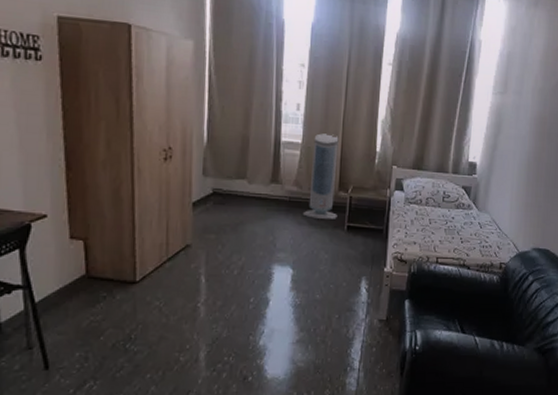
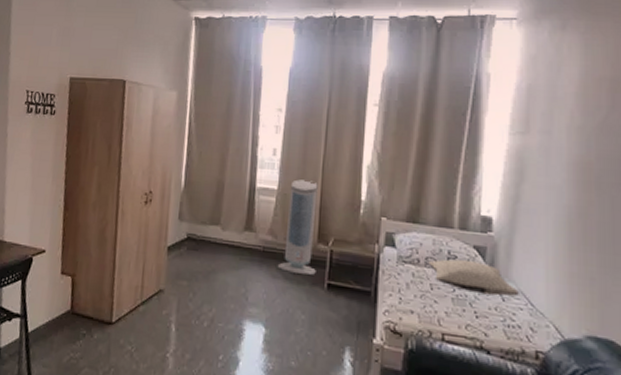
pillow: none [428,198,492,225] -> present [428,259,519,296]

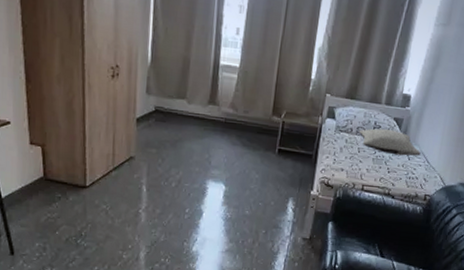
air purifier: present [277,179,318,275] -> none [237,58,276,142]

